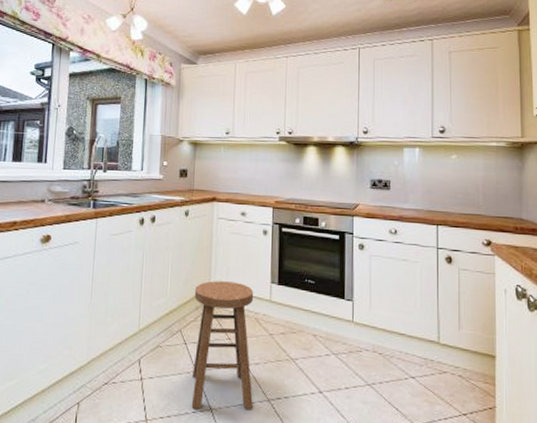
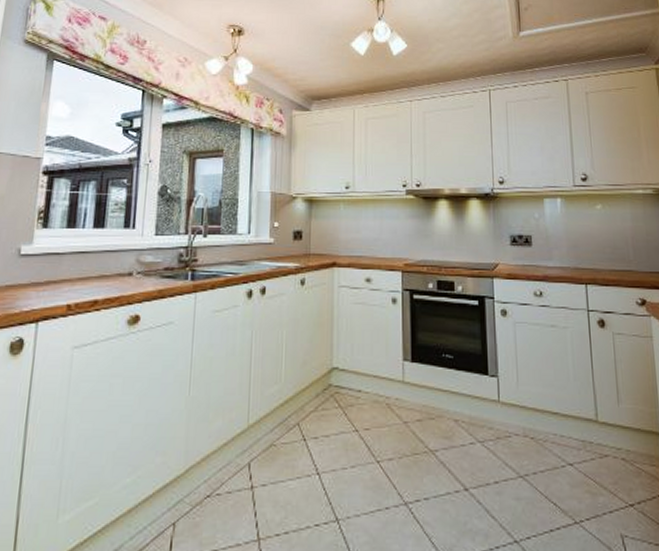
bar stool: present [191,281,254,409] -> none [313,361,387,521]

